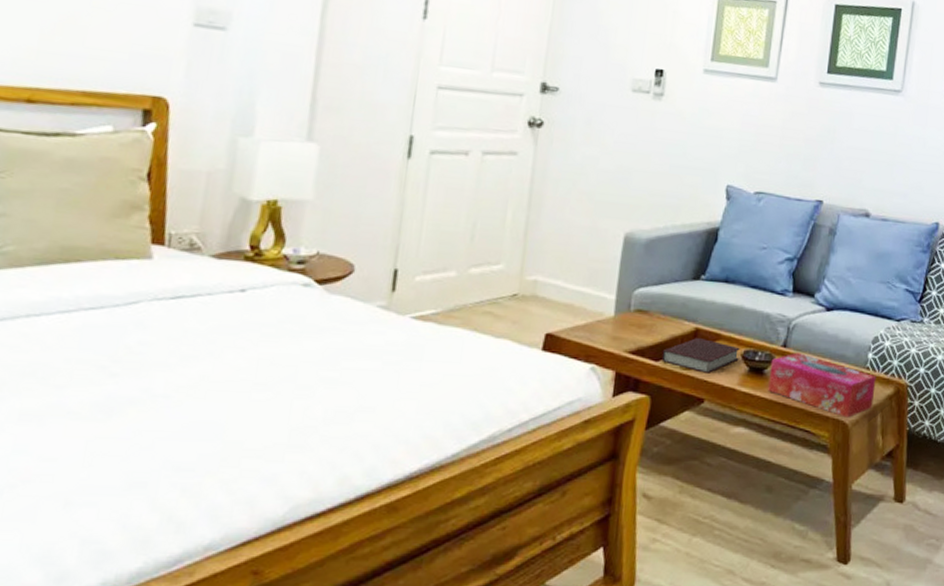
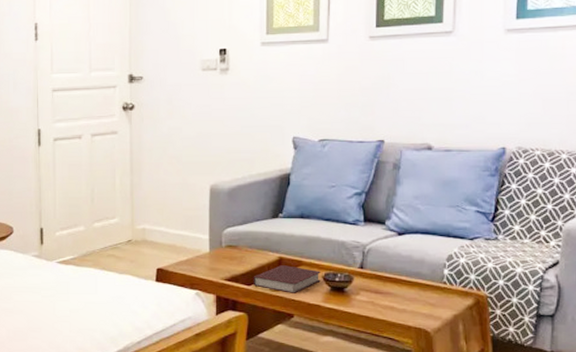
tissue box: present [768,352,876,418] -> none [350,272,454,327]

